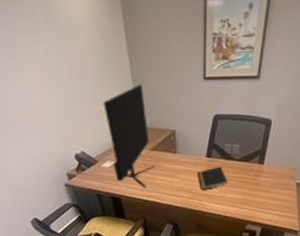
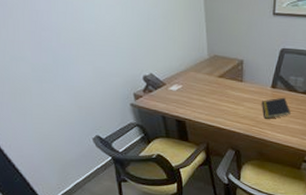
monitor: present [103,84,155,187] -> none [175,14,222,112]

